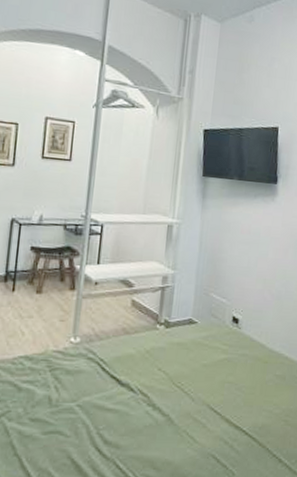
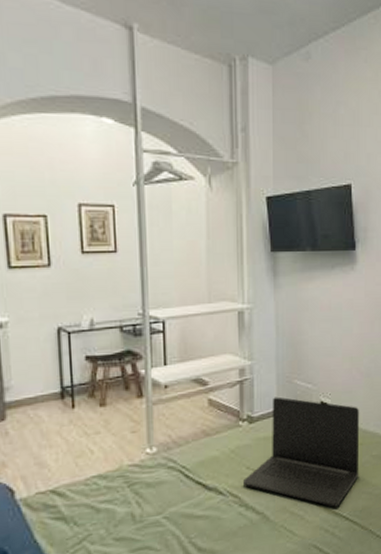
laptop: none [153,306,267,420] -> present [242,396,359,507]

